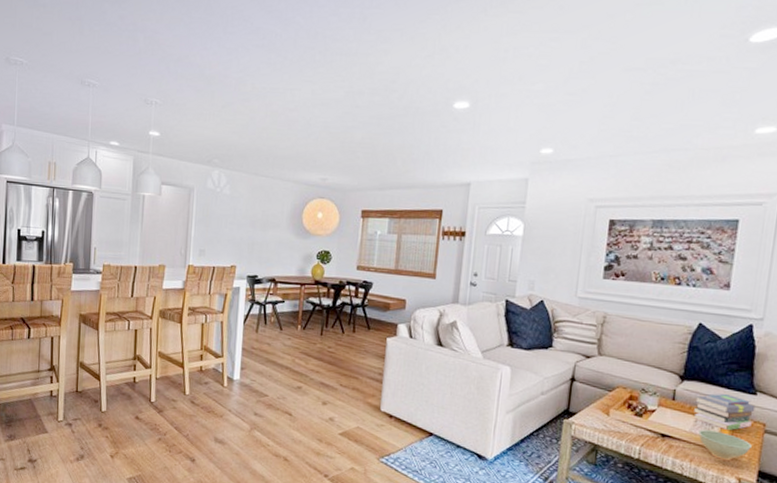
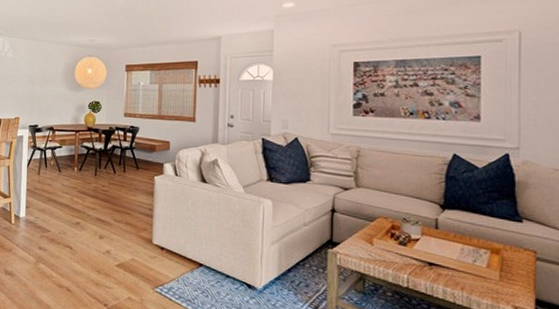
books: present [694,393,756,431] -> none [459,221,523,259]
bowl: present [698,430,752,462] -> none [467,258,524,290]

